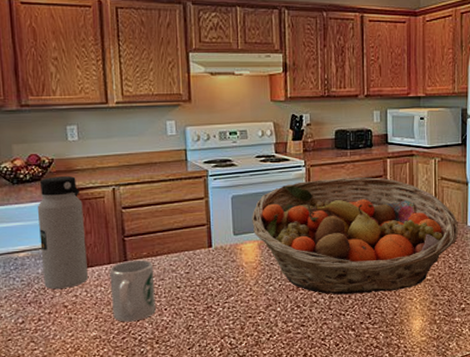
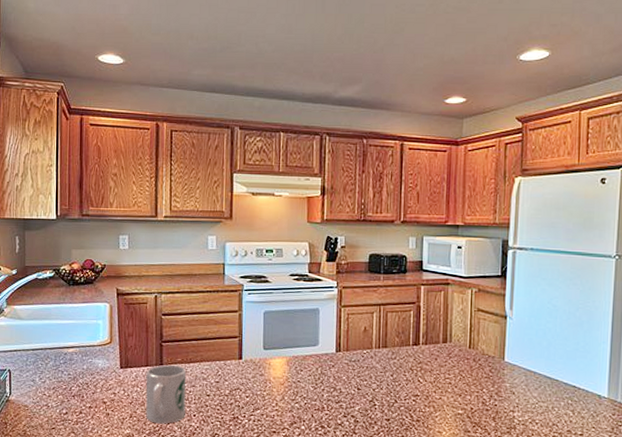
water bottle: present [37,176,88,290] -> none [87,281,128,386]
fruit basket: present [252,177,459,295] -> none [282,301,495,422]

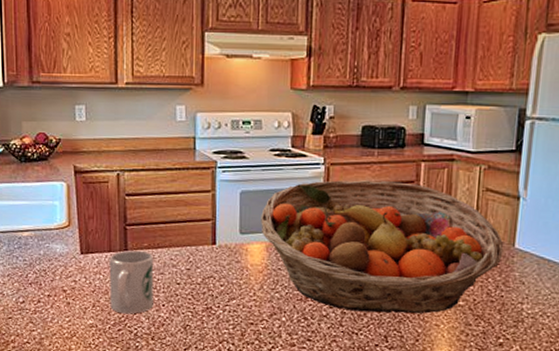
fruit basket: none [282,301,495,422] -> present [261,180,503,314]

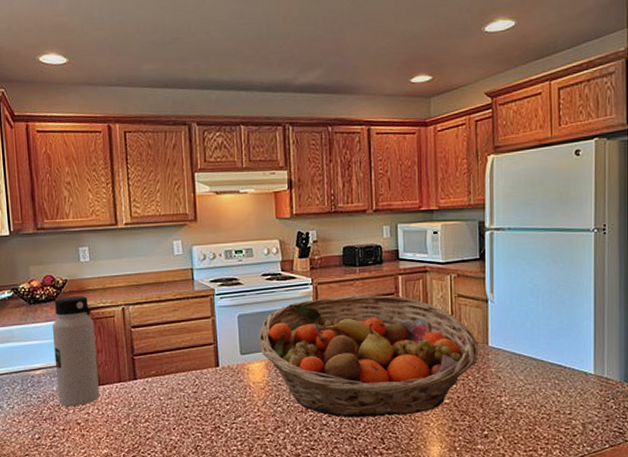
water bottle: none [42,157,88,273] -> present [52,296,99,407]
mug: present [109,250,154,314] -> none [120,378,165,441]

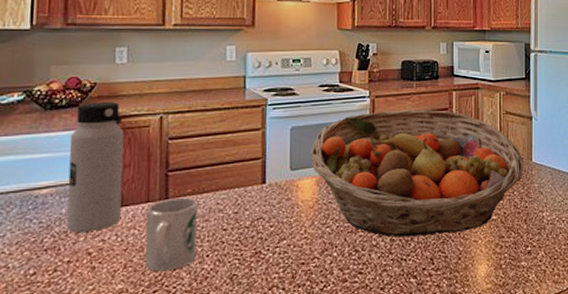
mug: none [120,378,165,441] -> present [145,197,198,272]

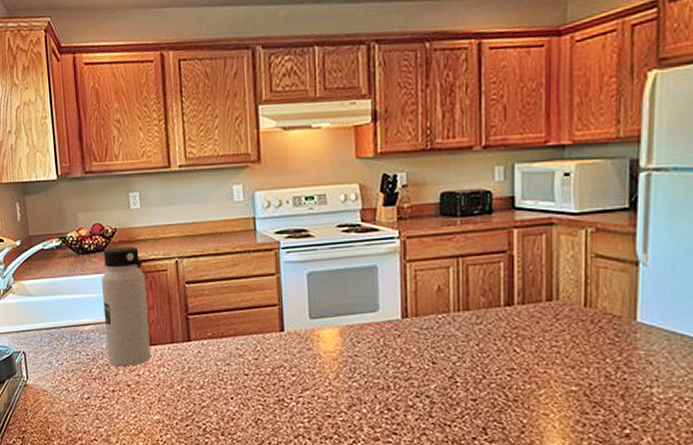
mug: present [145,197,198,272] -> none [172,340,221,409]
fruit basket: present [311,110,524,238] -> none [332,253,623,402]

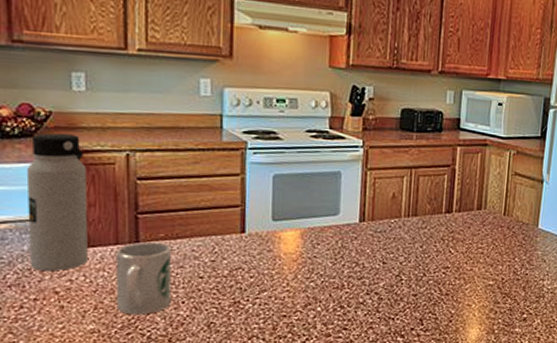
mug: none [172,340,221,409] -> present [115,241,172,315]

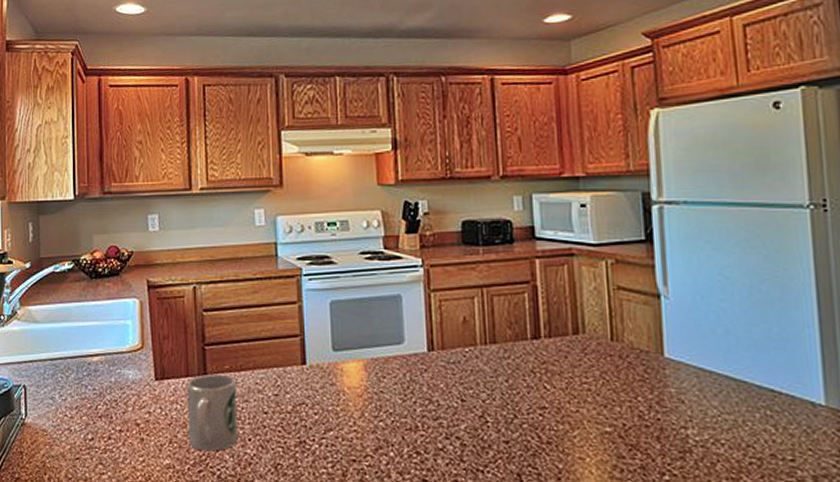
water bottle: present [26,133,88,272] -> none [113,271,163,403]

